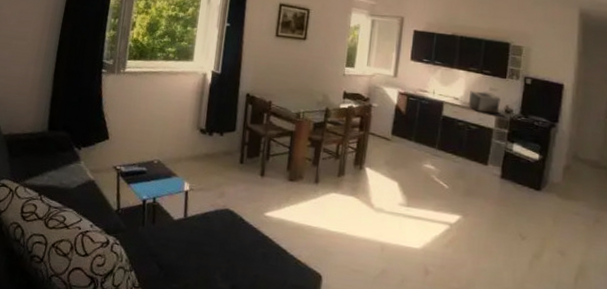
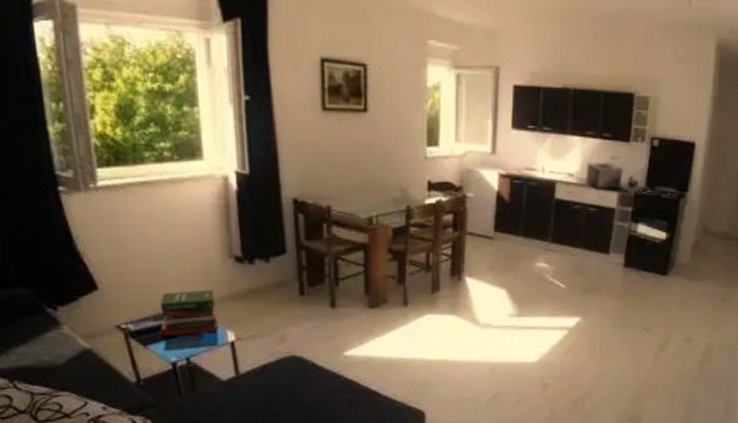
books: none [140,147,182,182] -> present [160,289,219,338]

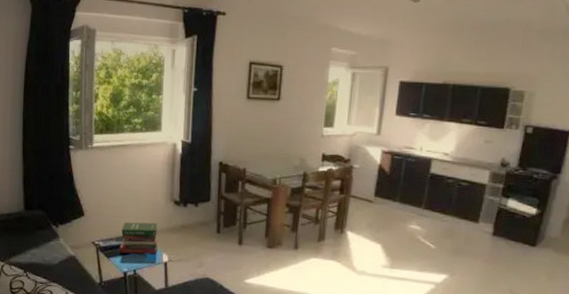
toaster: present [585,161,623,190] -> none [459,144,496,169]

